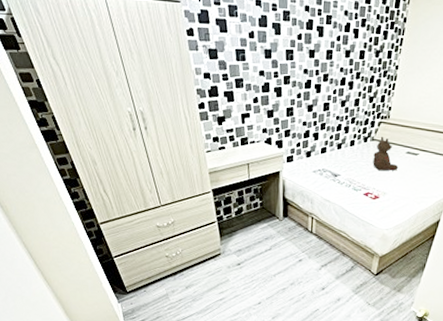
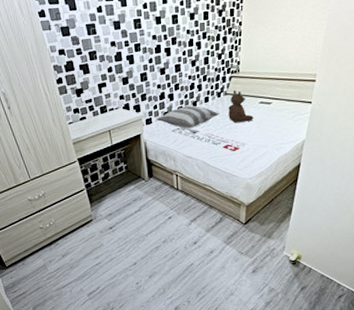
pillow: none [299,146,364,172] -> present [157,105,220,129]

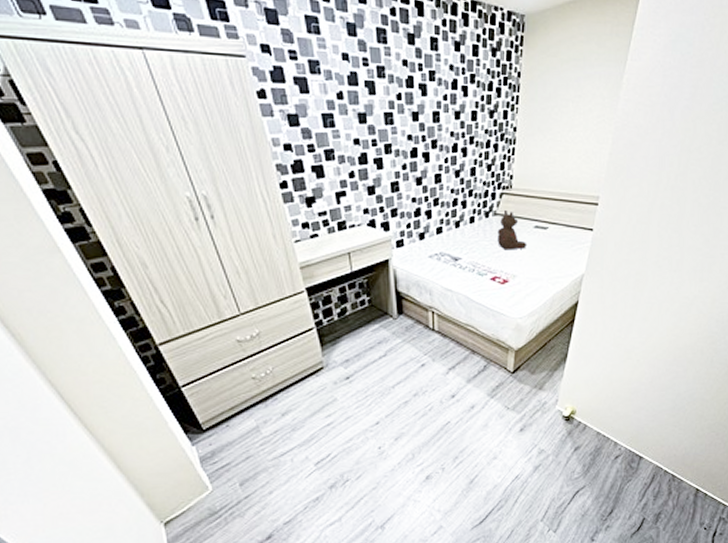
pillow: present [157,105,220,129] -> none [411,225,487,255]

